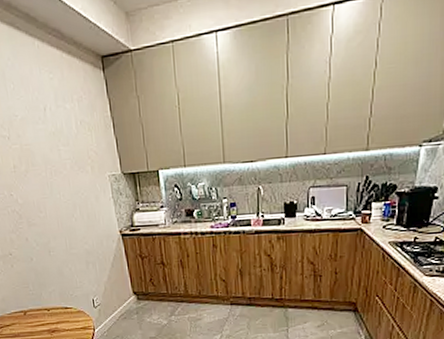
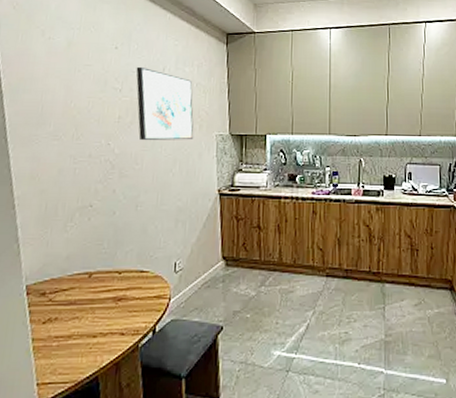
wall art: none [18,108,88,188] -> present [136,66,194,140]

